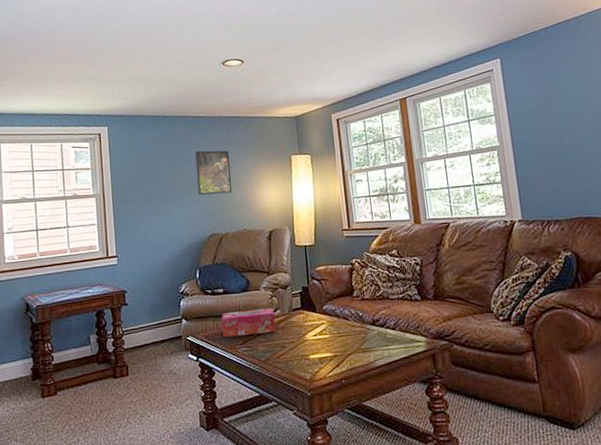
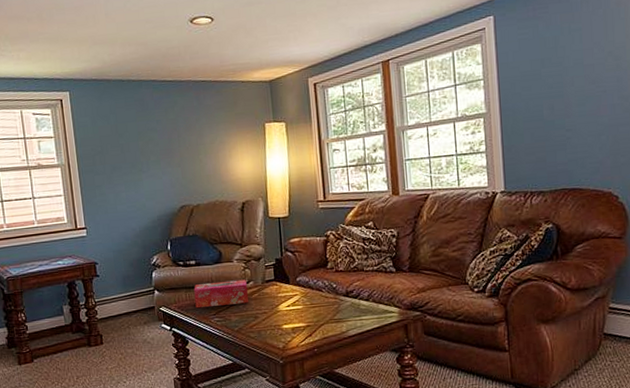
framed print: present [195,150,233,195] -> none [163,117,204,166]

